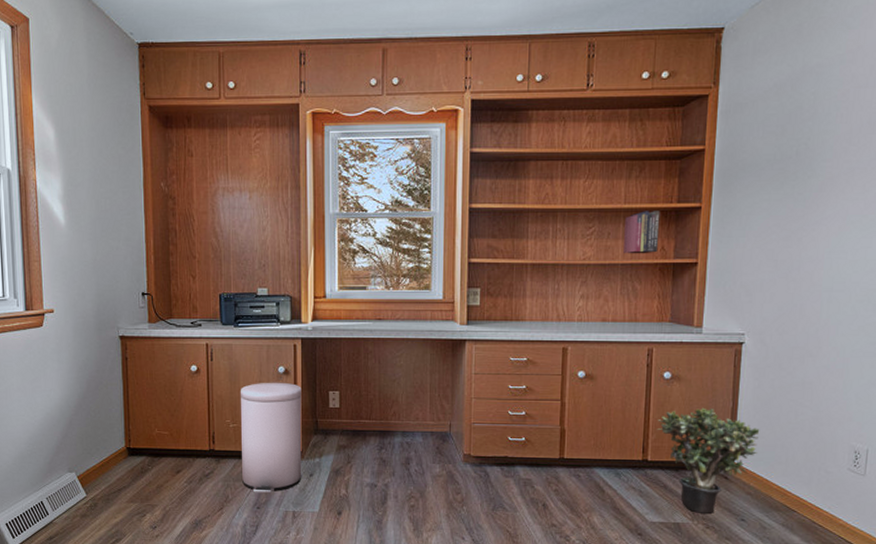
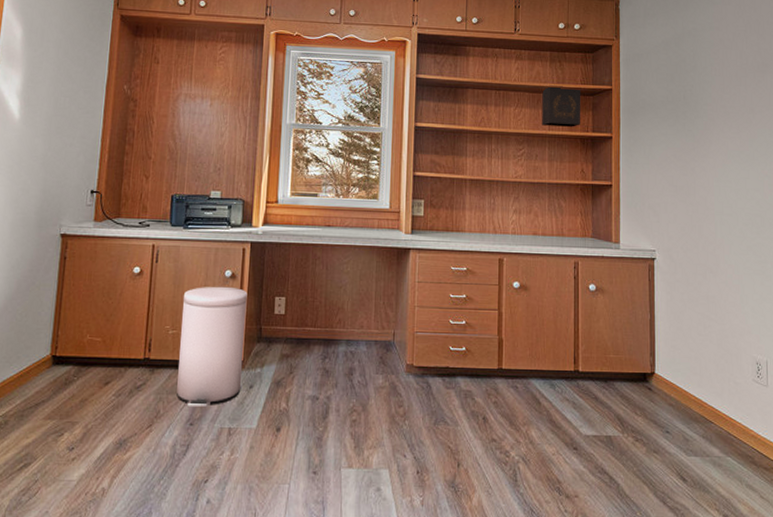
decorative box: none [616,150,667,199] -> present [542,85,581,127]
books: present [624,211,661,254] -> none [550,137,579,175]
potted plant: present [657,407,760,513] -> none [586,319,675,426]

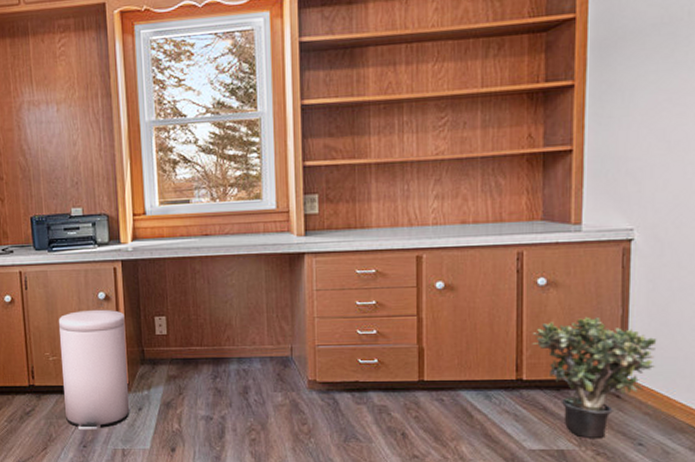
decorative box: present [542,85,581,127] -> none [472,23,529,82]
potted plant: none [586,319,675,426] -> present [532,316,657,438]

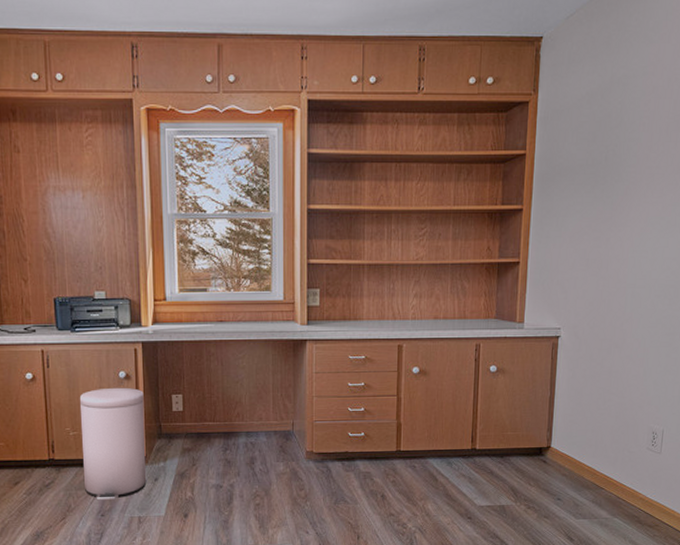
potted plant: present [532,316,657,438] -> none [484,398,574,495]

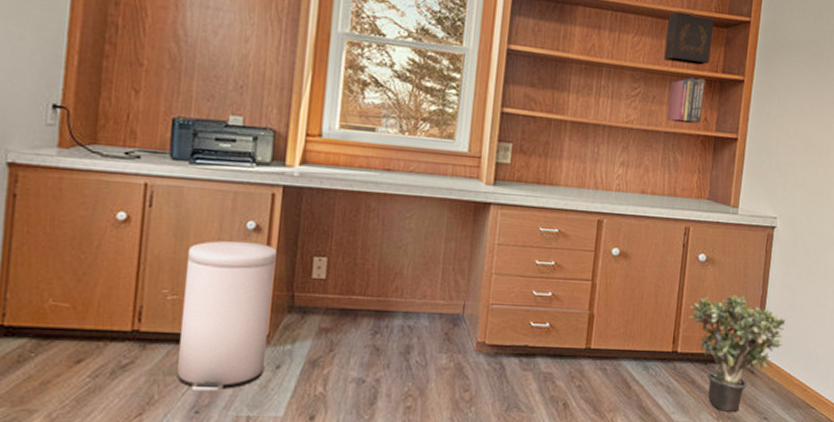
decorative box: none [446,153,492,200] -> present [664,10,715,65]
books: none [453,212,486,254] -> present [667,77,706,124]
potted plant: none [484,398,574,495] -> present [689,294,786,412]

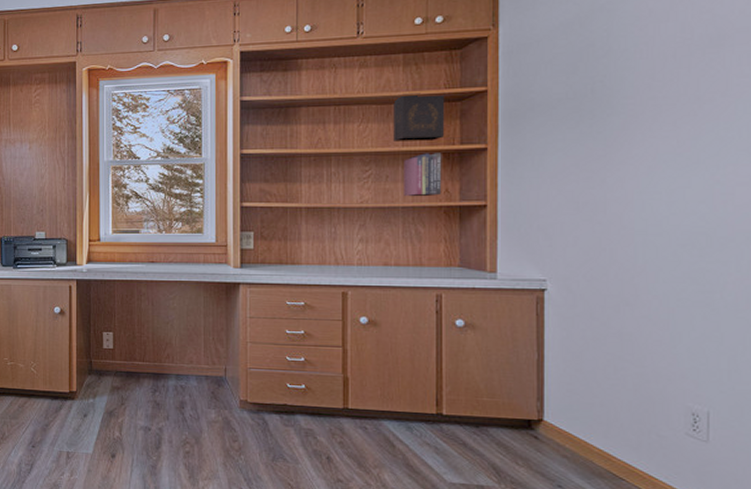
pedal bin: present [175,240,277,392] -> none [17,321,76,433]
potted plant: present [689,294,786,412] -> none [451,358,573,477]

